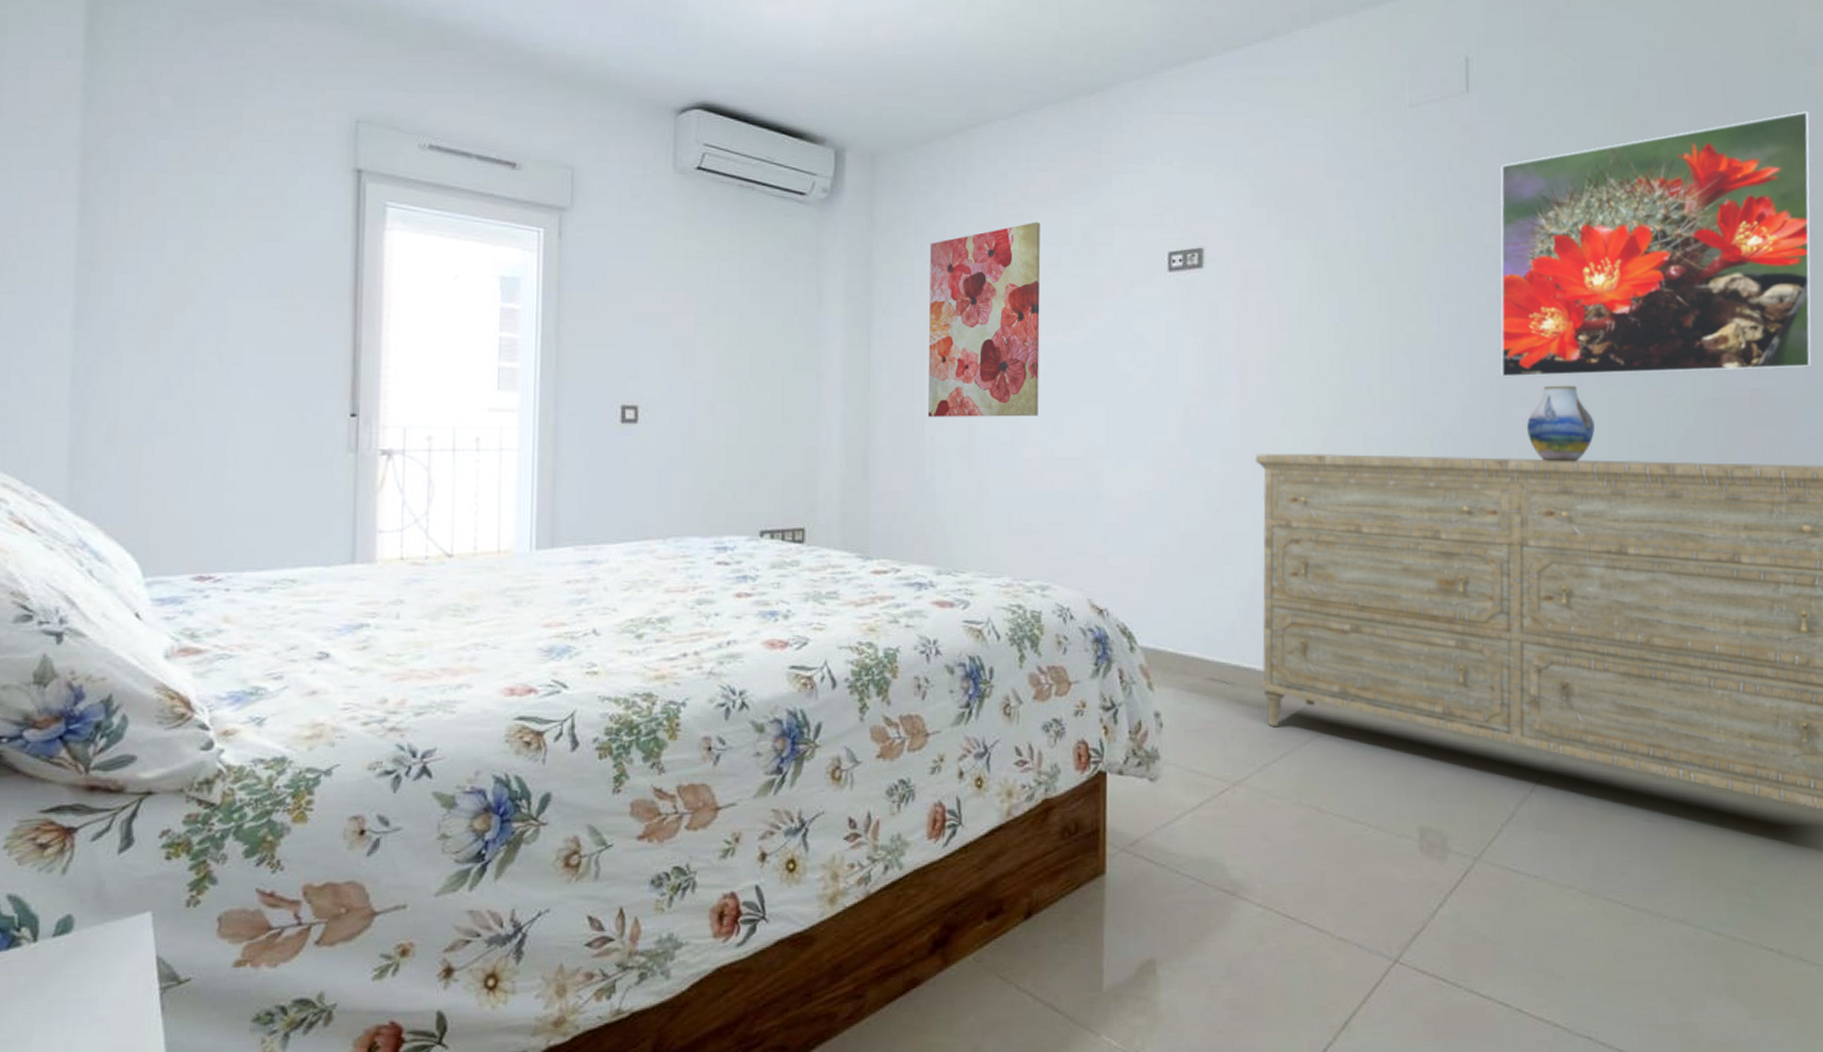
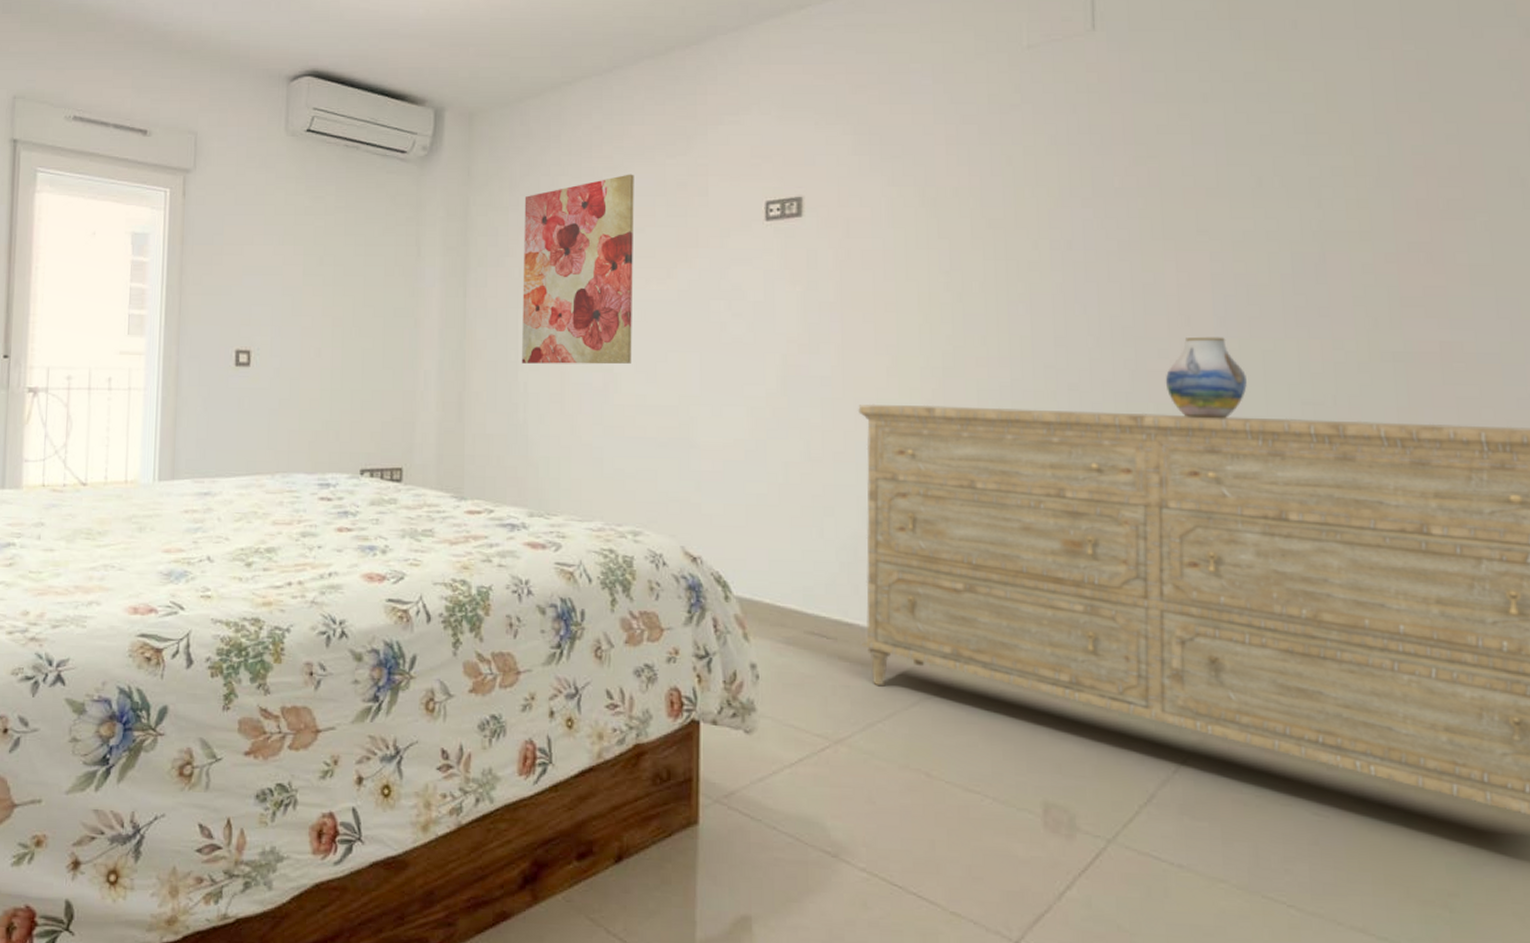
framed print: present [1500,111,1812,378] -> none [1132,36,1519,329]

